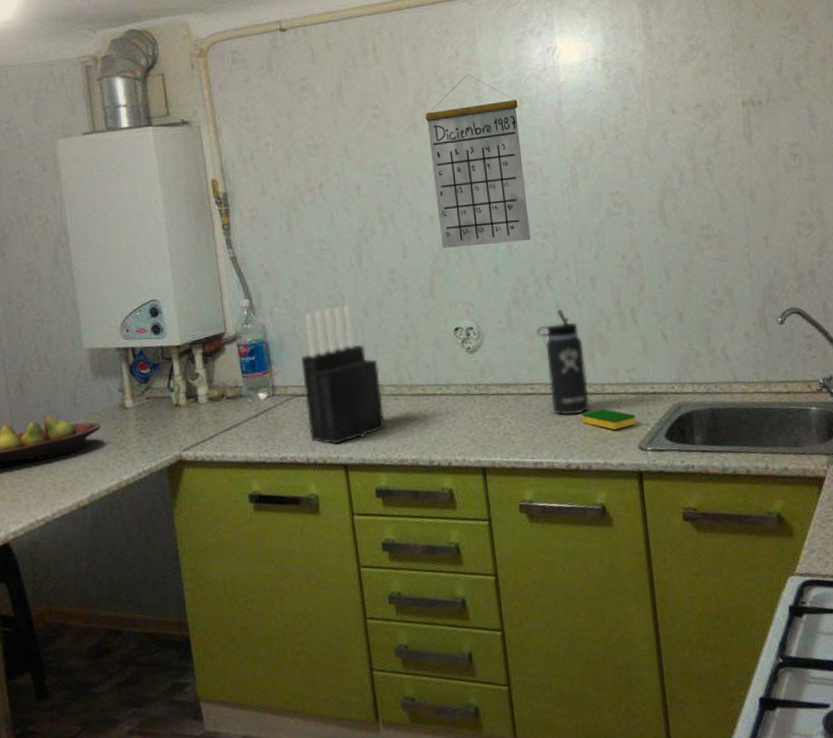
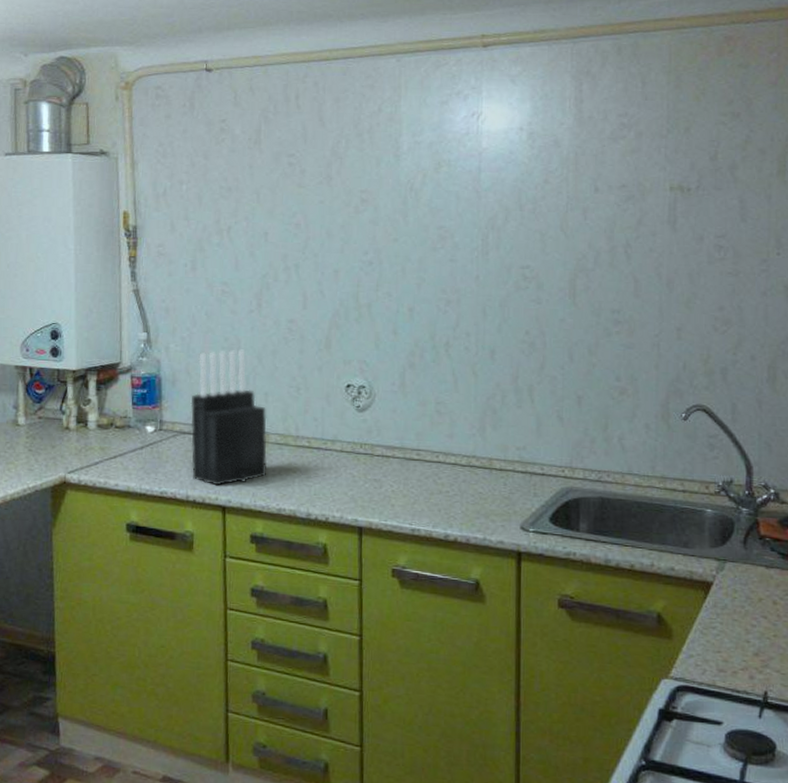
calendar: present [425,74,531,248] -> none [340,131,436,306]
thermos bottle: present [536,309,590,416] -> none [428,378,476,487]
dish sponge: present [582,408,637,430] -> none [466,483,521,507]

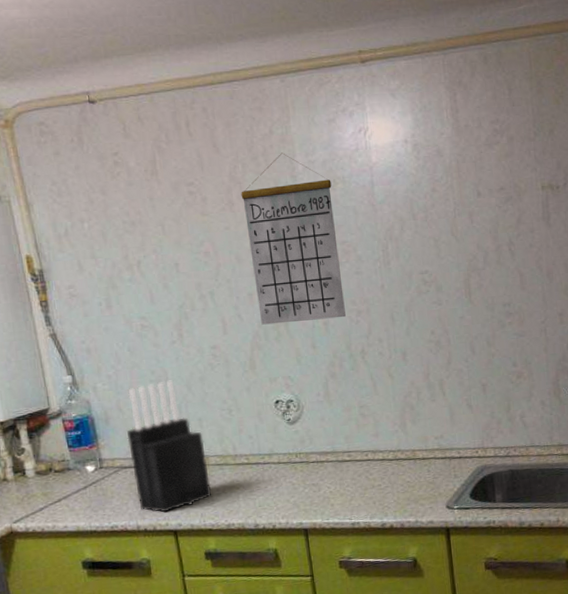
calendar: none [340,131,436,306] -> present [241,152,346,325]

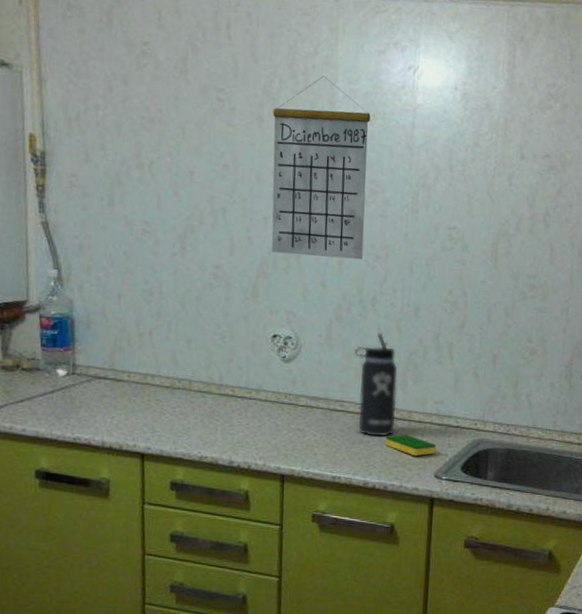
knife block: present [127,380,211,513] -> none [107,293,190,433]
thermos bottle: none [352,382,402,480] -> present [354,333,398,437]
dish sponge: none [395,472,444,492] -> present [385,434,437,457]

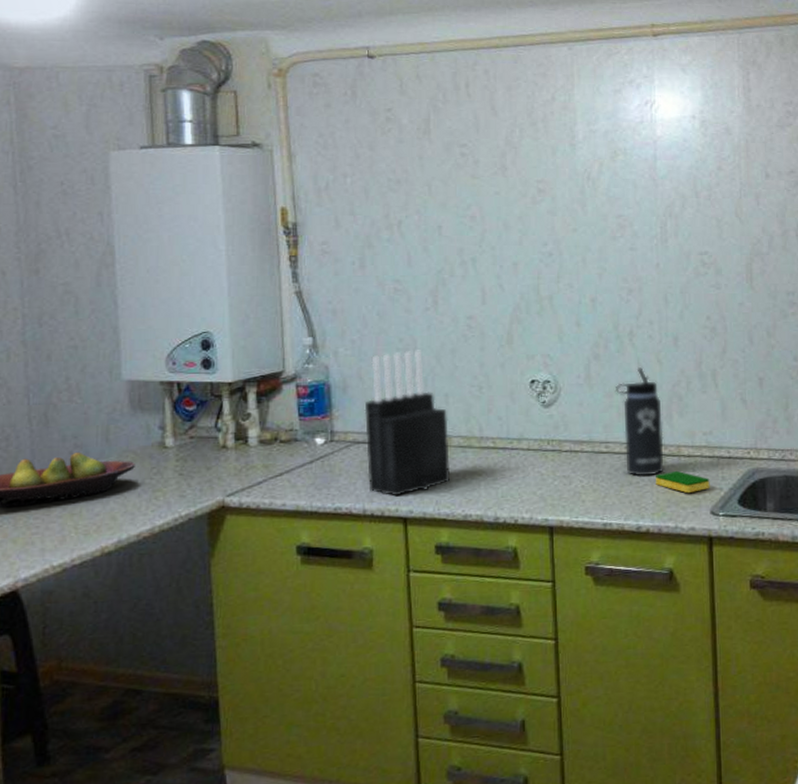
knife block: none [107,293,190,433] -> present [364,350,451,497]
calendar: present [271,75,371,260] -> none [515,120,615,297]

